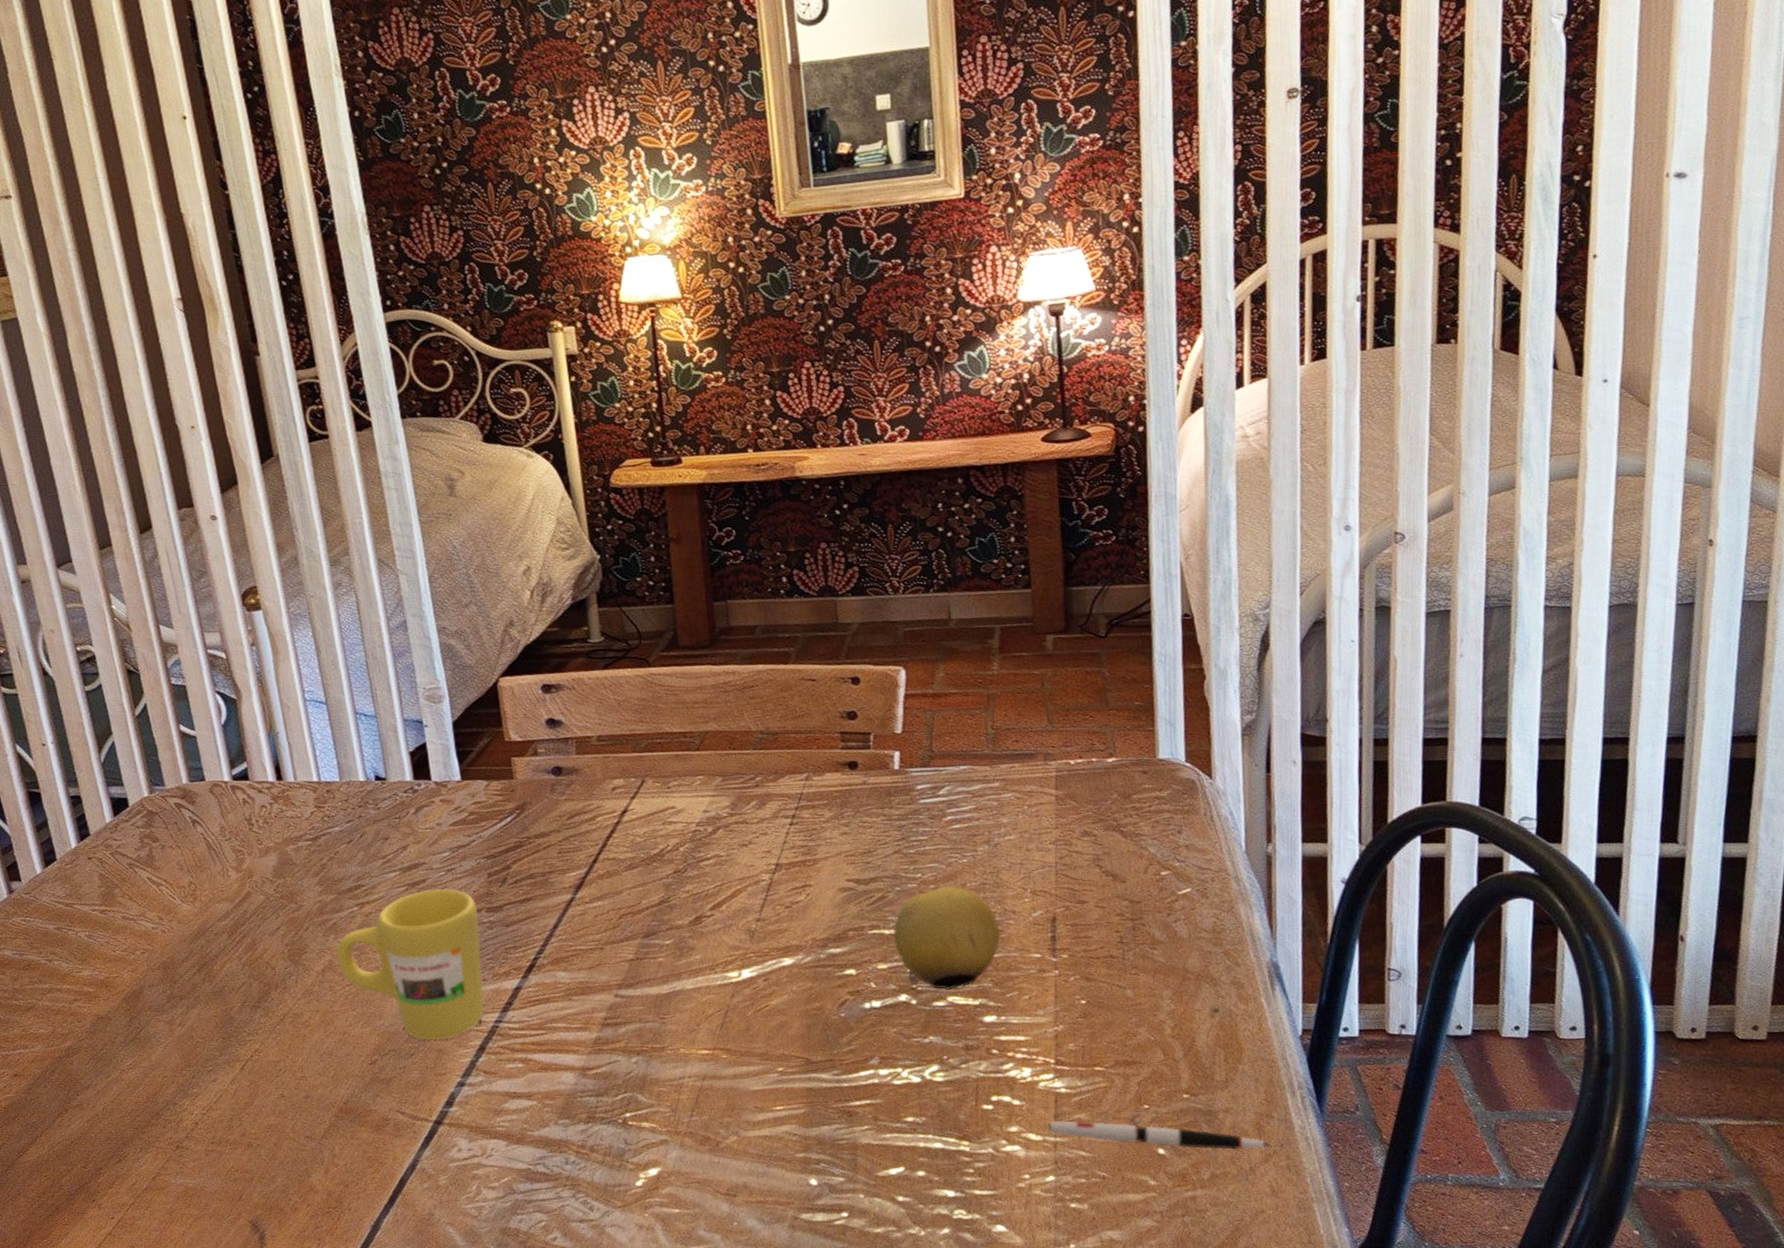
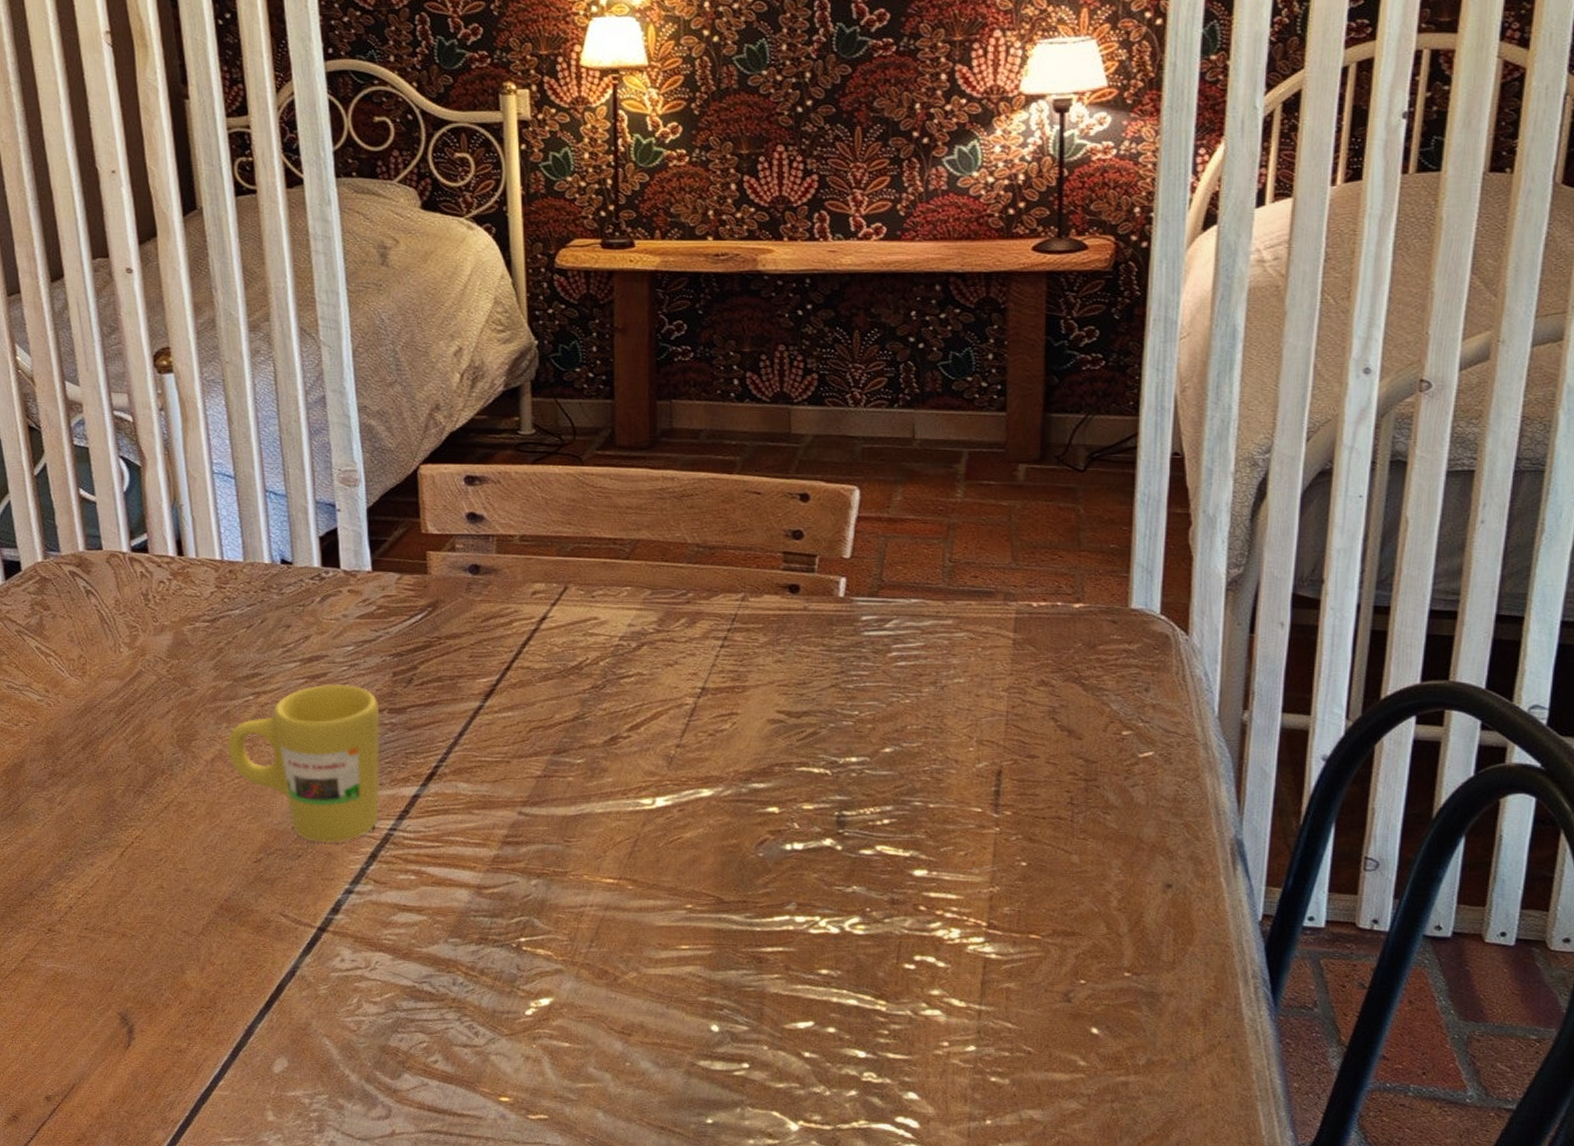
fruit: present [894,885,1001,990] -> none [823,726,939,838]
pen: present [1047,1120,1271,1150] -> none [972,987,1216,1038]

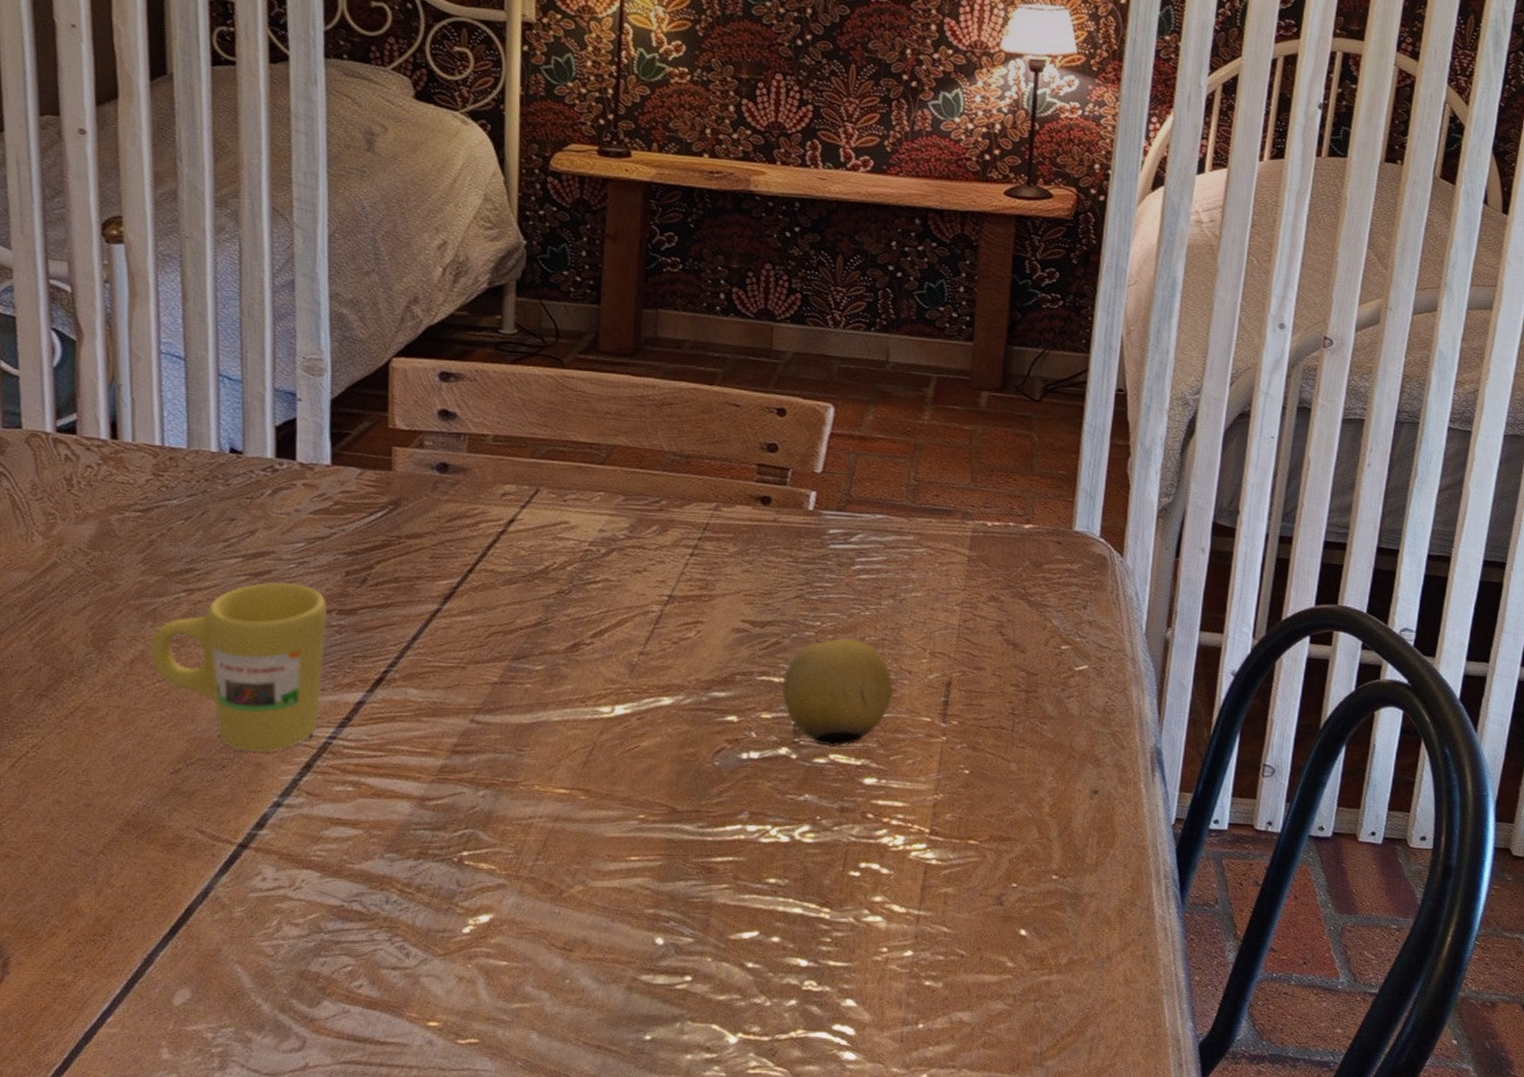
fruit: none [823,726,939,838] -> present [783,637,893,747]

